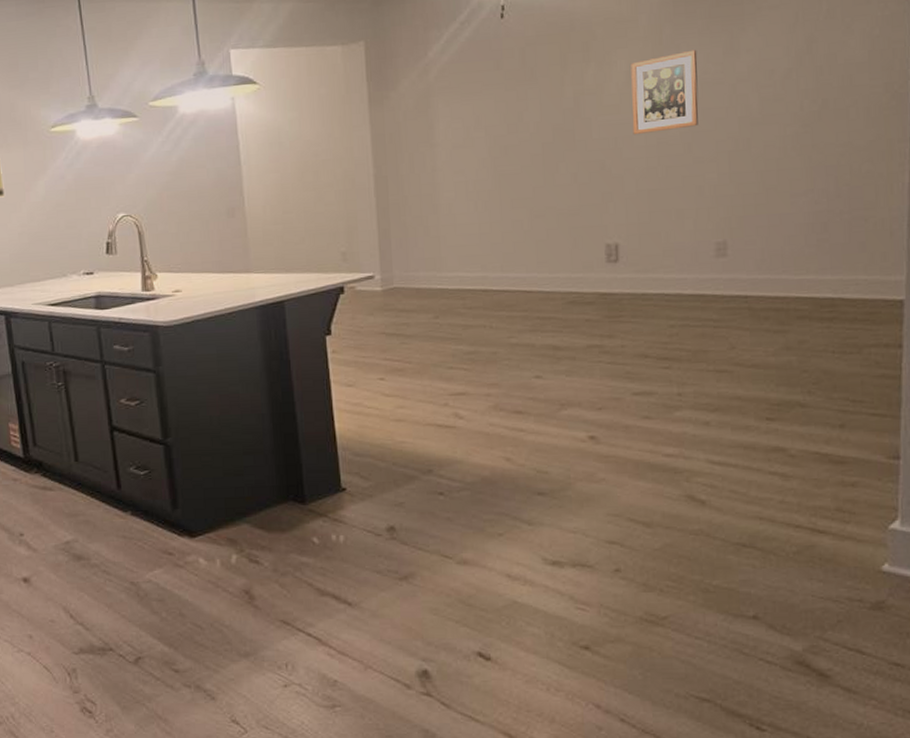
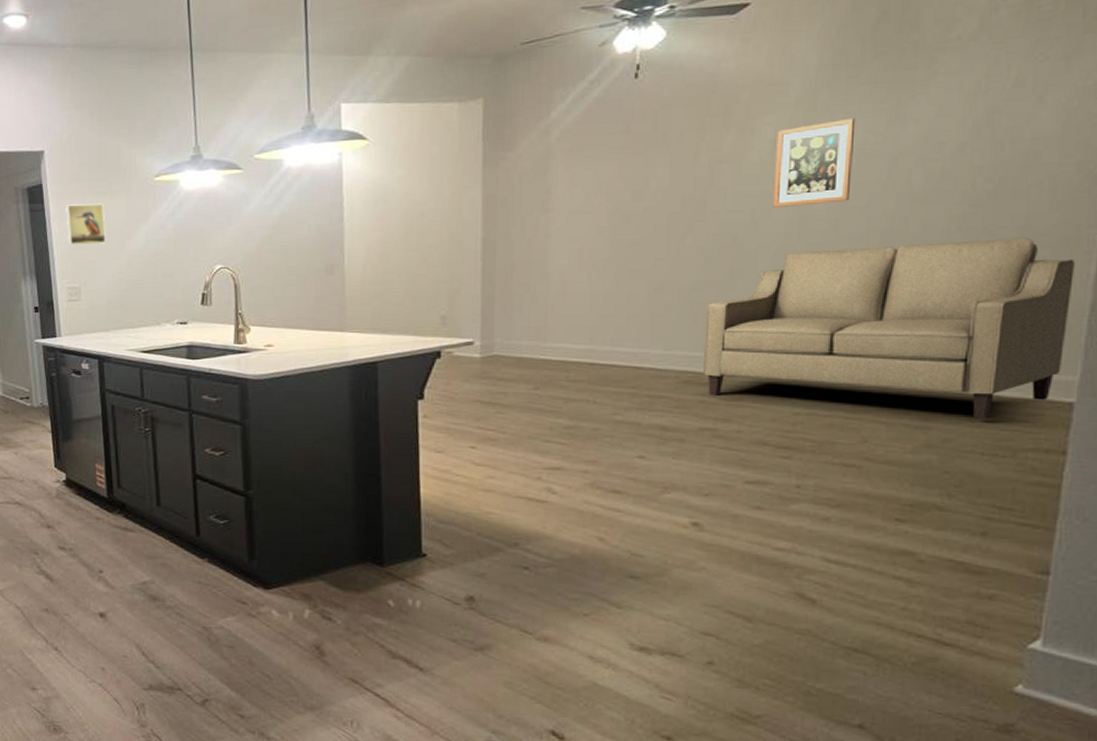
sofa: none [583,152,892,321] -> present [702,237,1075,419]

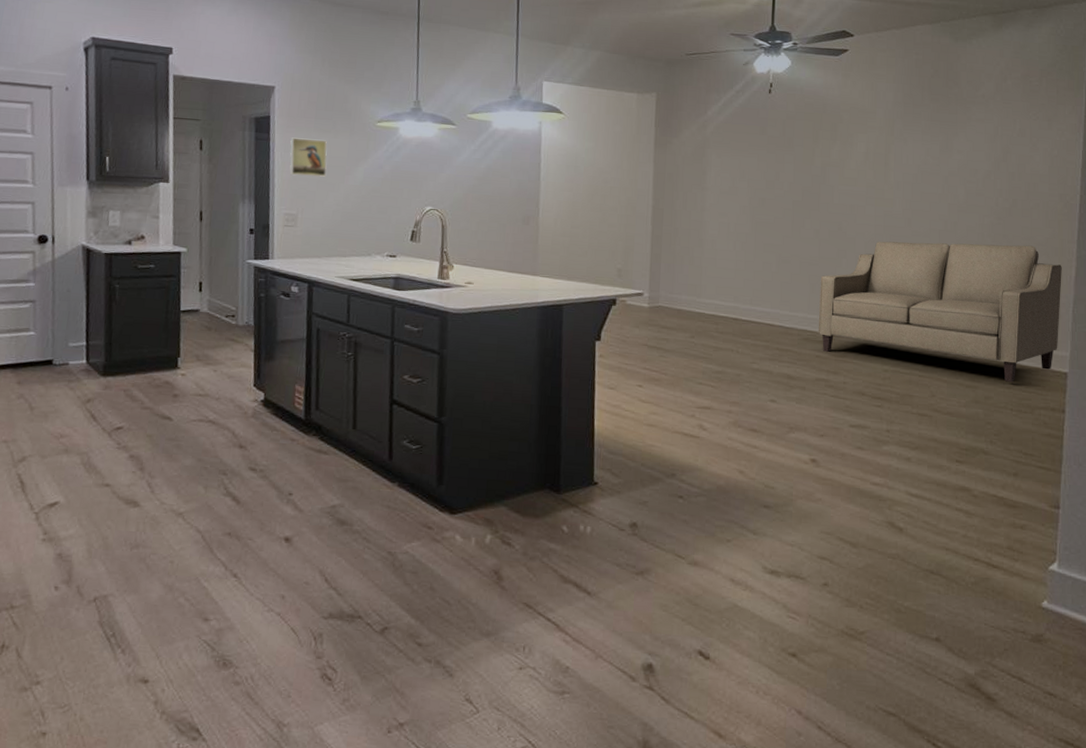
wall art: present [772,117,856,208] -> none [866,143,920,206]

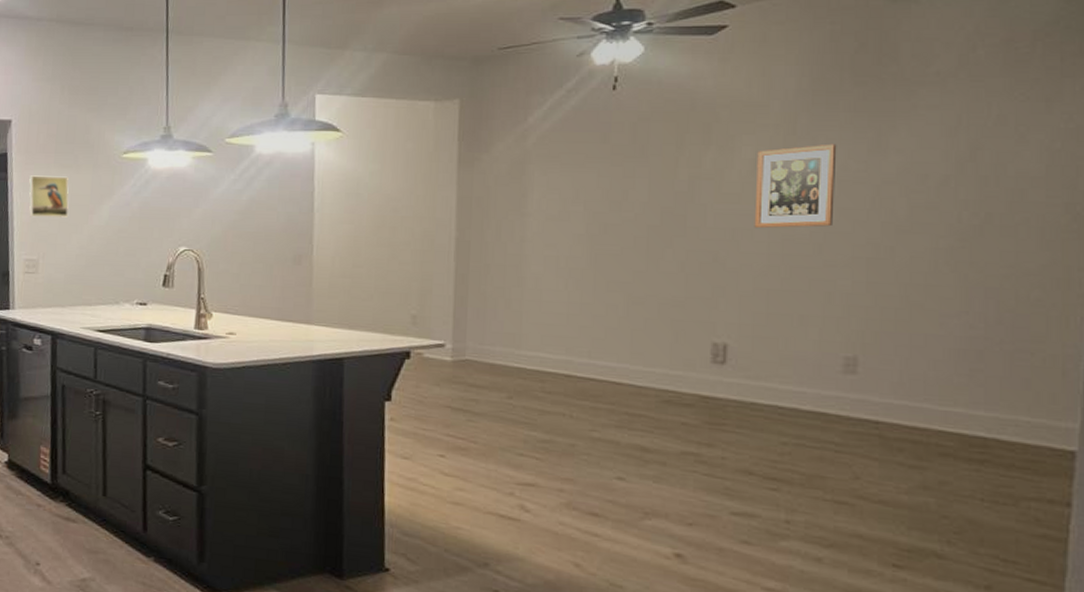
sofa: present [818,241,1062,383] -> none [684,274,1068,463]
wall art: none [866,143,920,206] -> present [754,143,837,229]

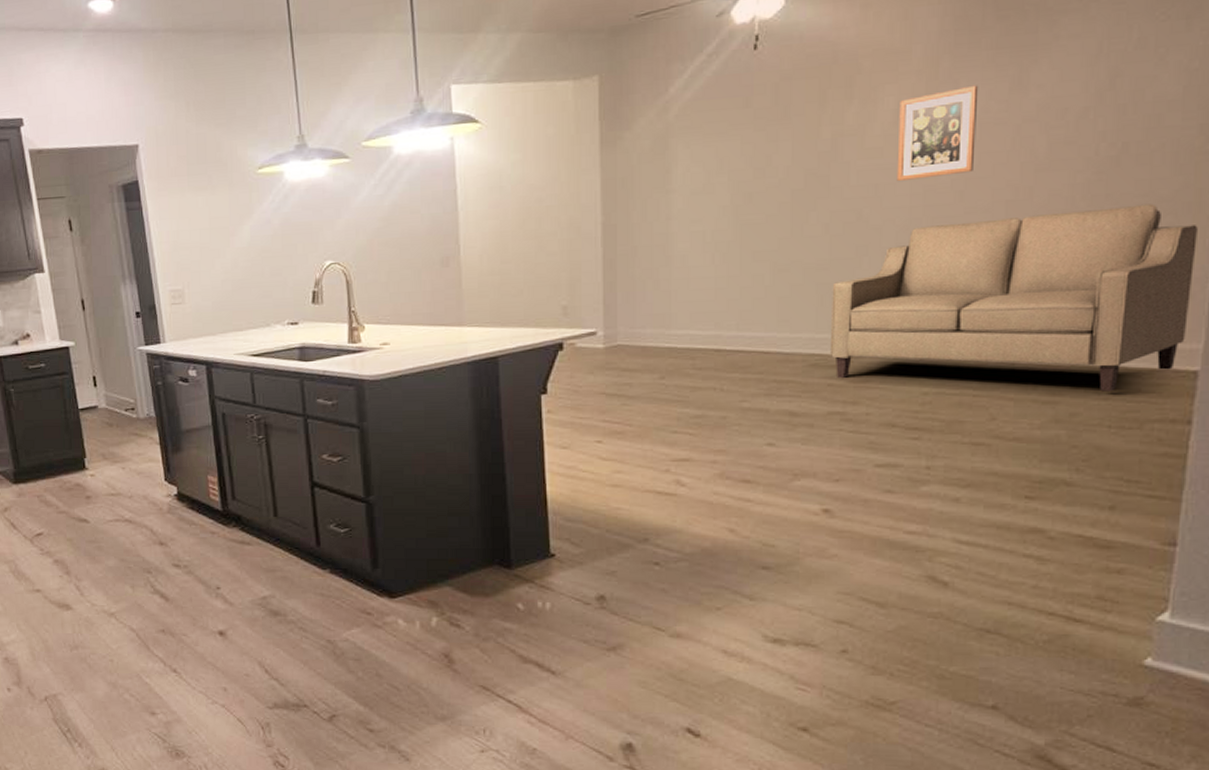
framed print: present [29,175,69,218] -> none [164,199,208,246]
sofa: none [684,274,1068,463] -> present [829,203,1198,392]

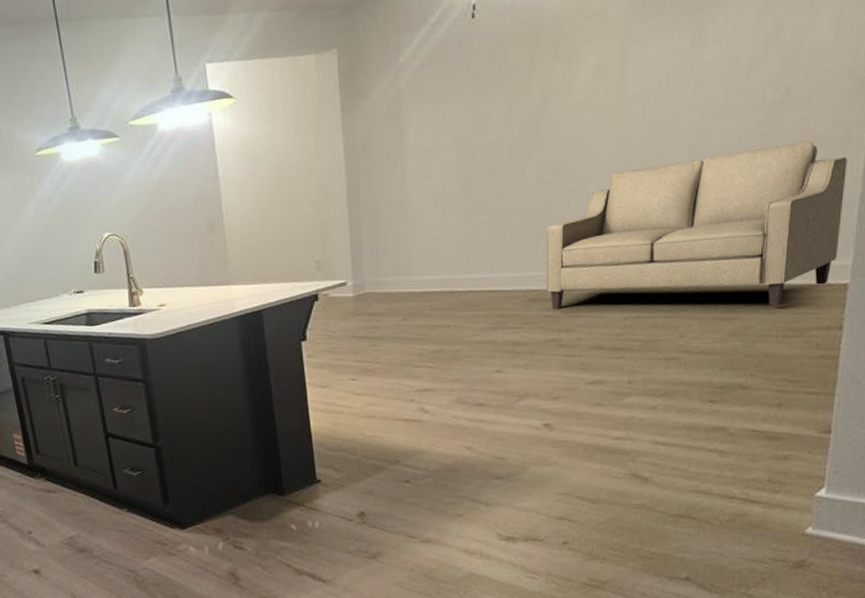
wall art: present [896,85,979,182] -> none [597,41,665,133]

